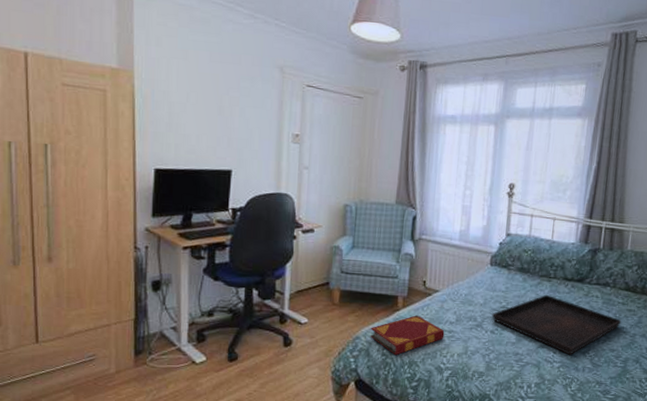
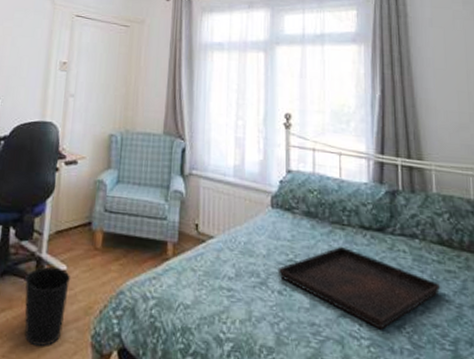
wastebasket: none [270,320,312,382] -> present [24,266,71,347]
hardback book: present [370,315,445,356] -> none [136,266,223,319]

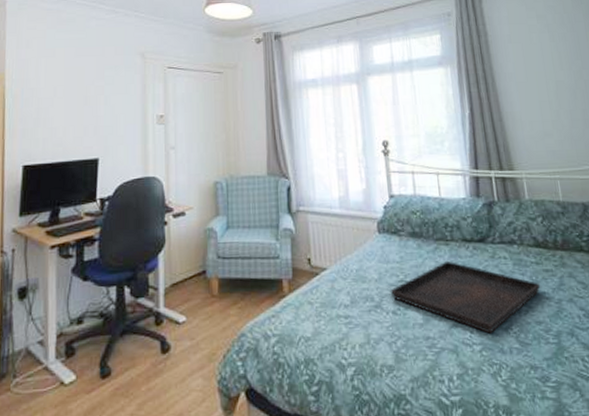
wastebasket: present [24,266,71,347] -> none [146,319,192,400]

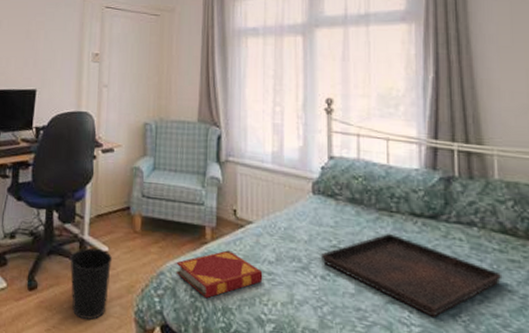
wastebasket: none [146,319,192,400] -> present [70,247,113,320]
hardback book: none [256,300,341,353] -> present [176,250,263,299]

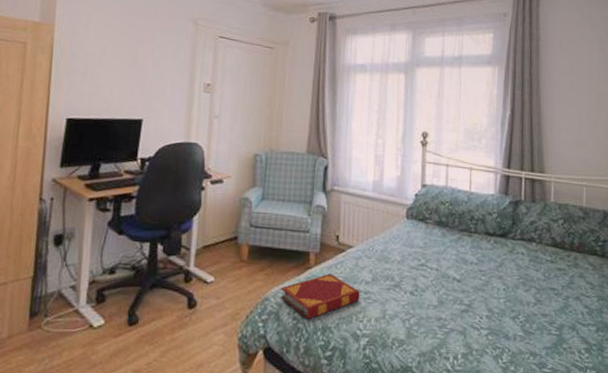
wastebasket: present [70,247,113,320] -> none [174,278,219,350]
serving tray: present [320,233,503,317] -> none [410,250,552,321]

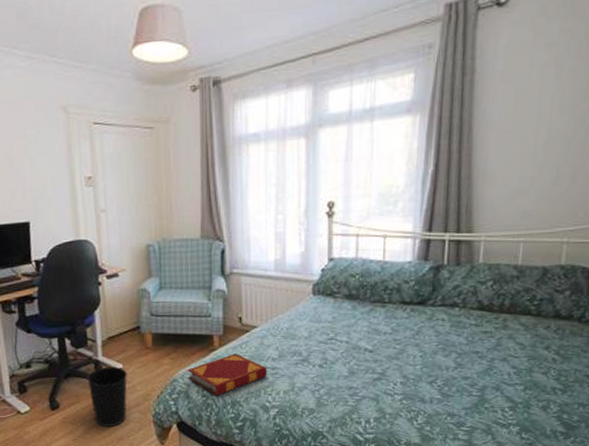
wastebasket: none [174,278,219,350] -> present [87,366,128,427]

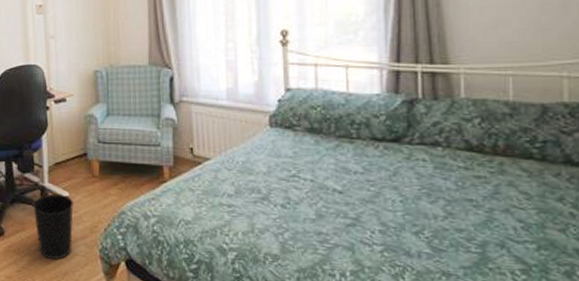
hardback book: present [187,354,267,396] -> none [136,187,223,233]

